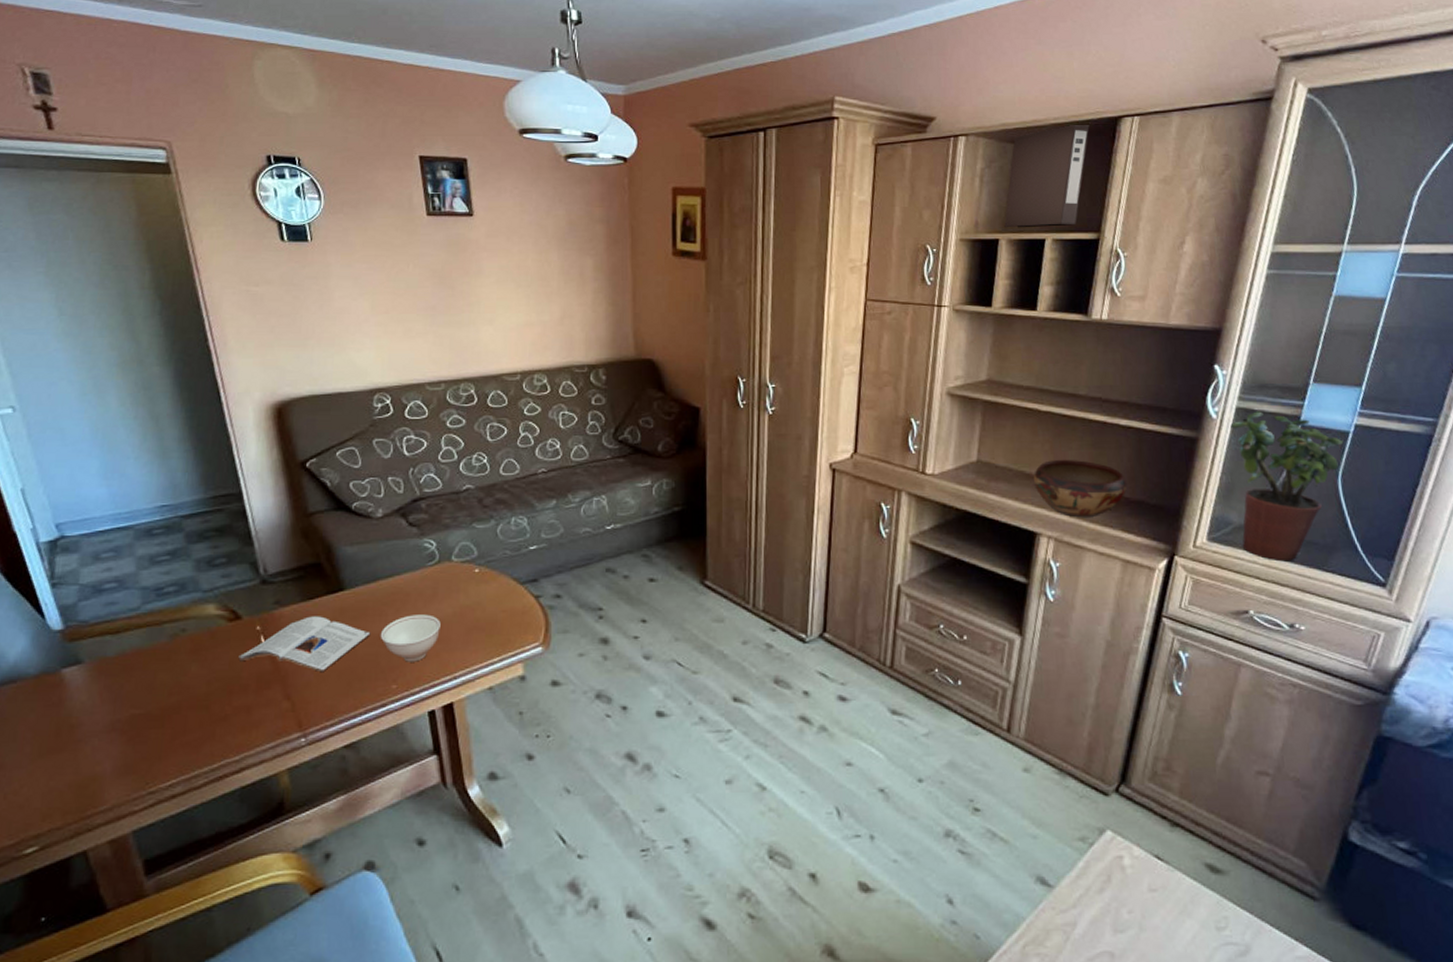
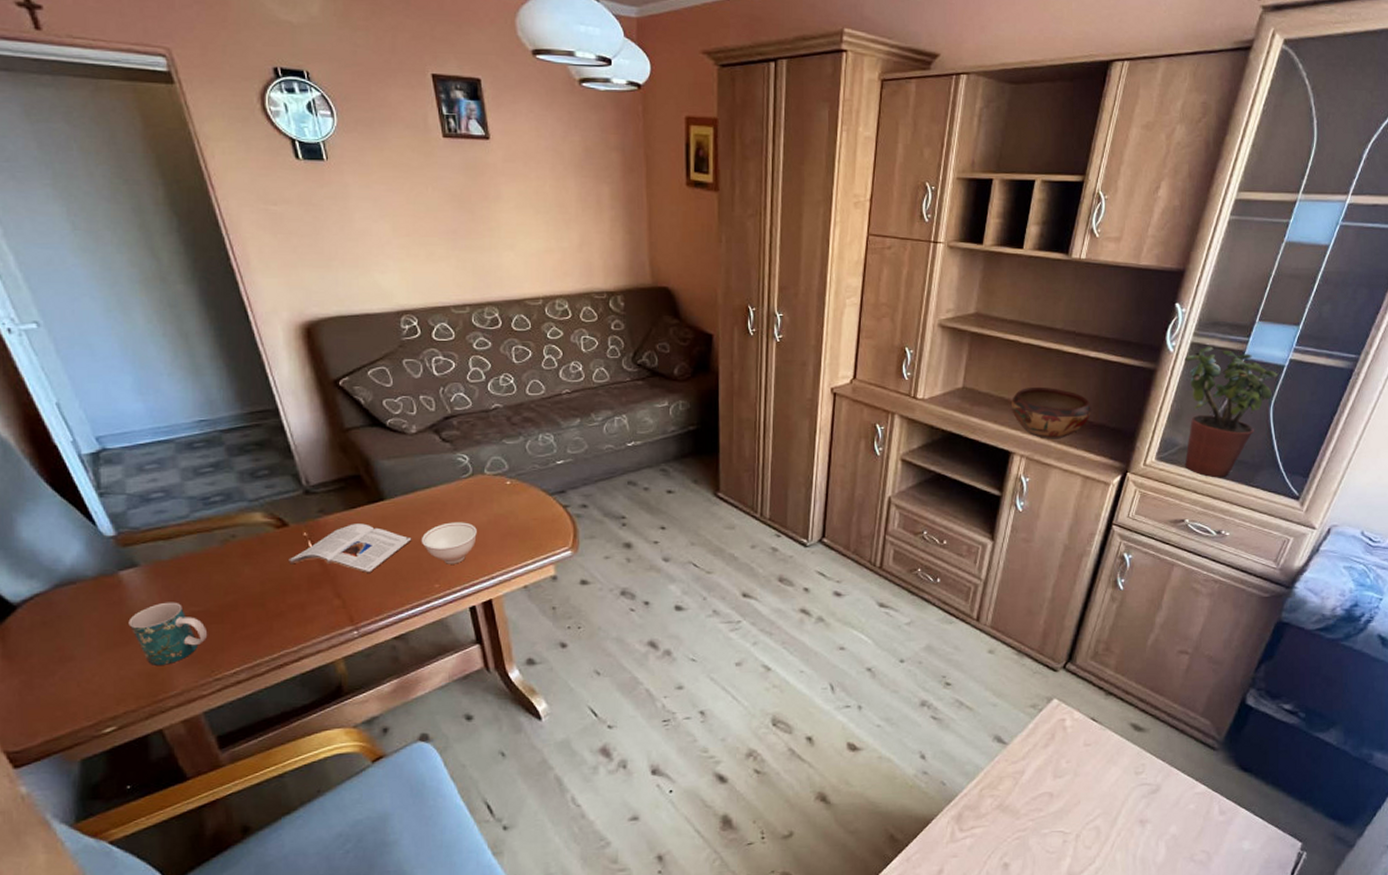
mug: none [65,703,147,776] -> present [128,602,208,665]
binder: present [1004,123,1091,228] -> none [998,65,1084,169]

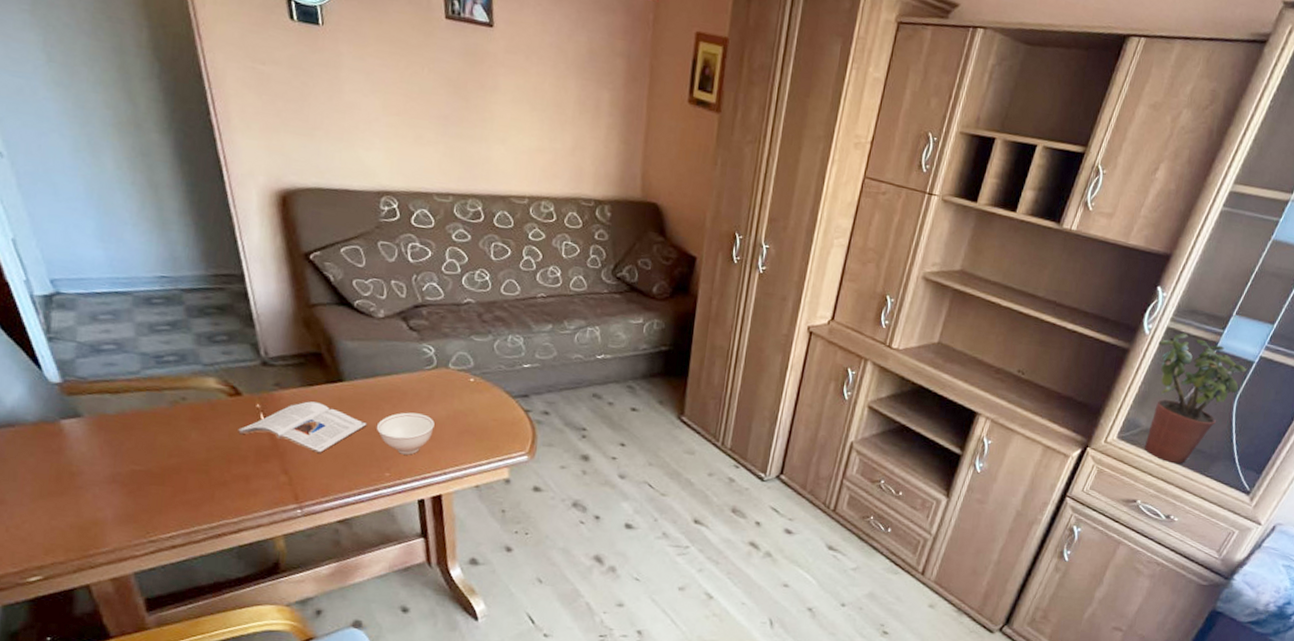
mug: present [128,602,208,665] -> none [65,457,147,521]
decorative bowl: present [1012,386,1092,438] -> none [983,351,1062,405]

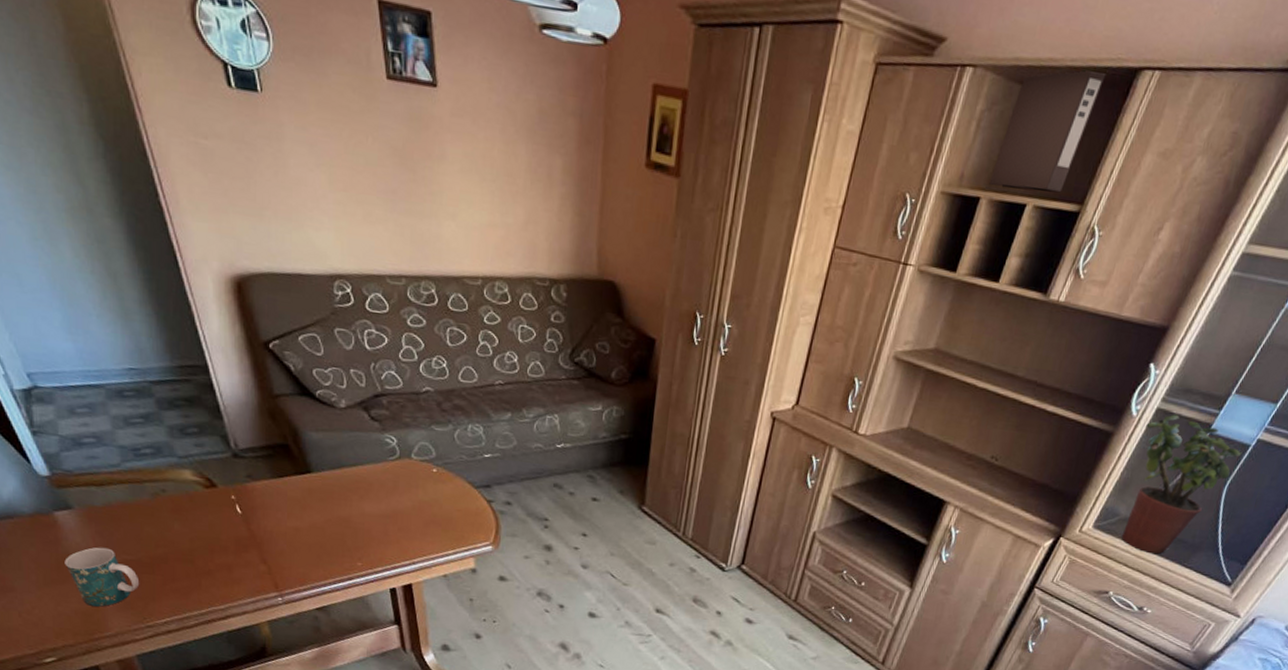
mug: none [65,457,147,521] -> present [64,547,140,607]
magazine: present [238,401,367,454] -> none [217,492,337,544]
bowl: present [376,412,435,455] -> none [345,503,401,545]
binder: none [1003,35,1101,136] -> present [989,71,1108,193]

